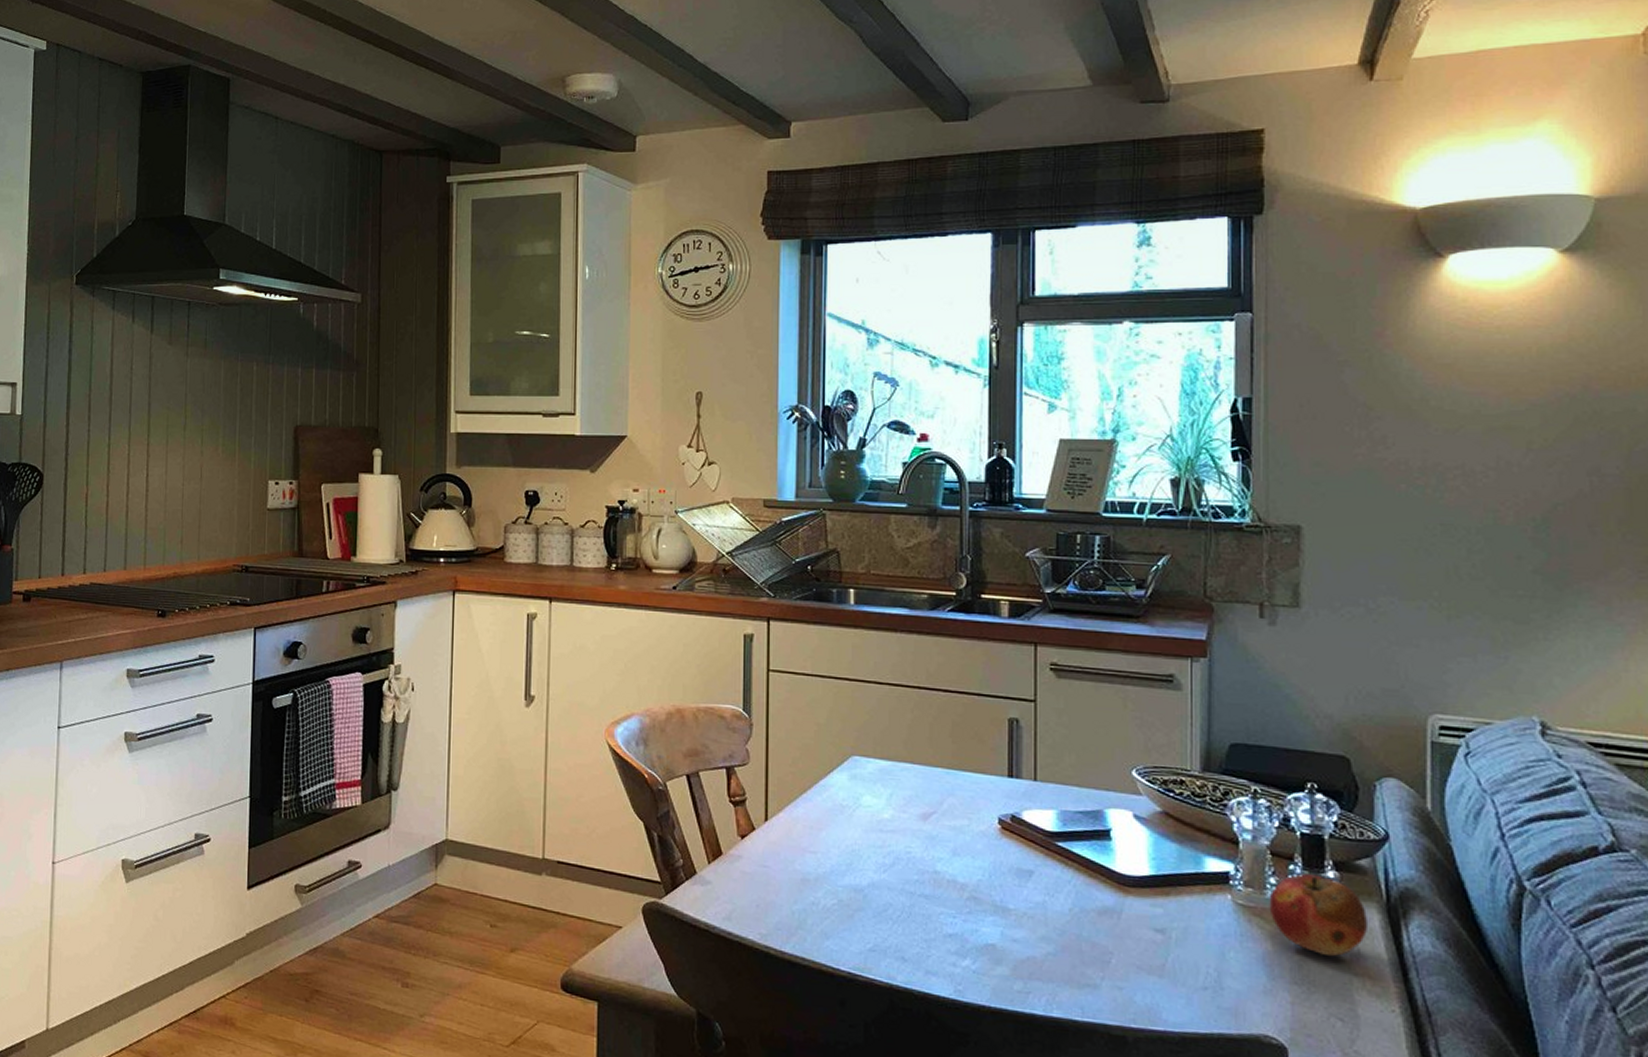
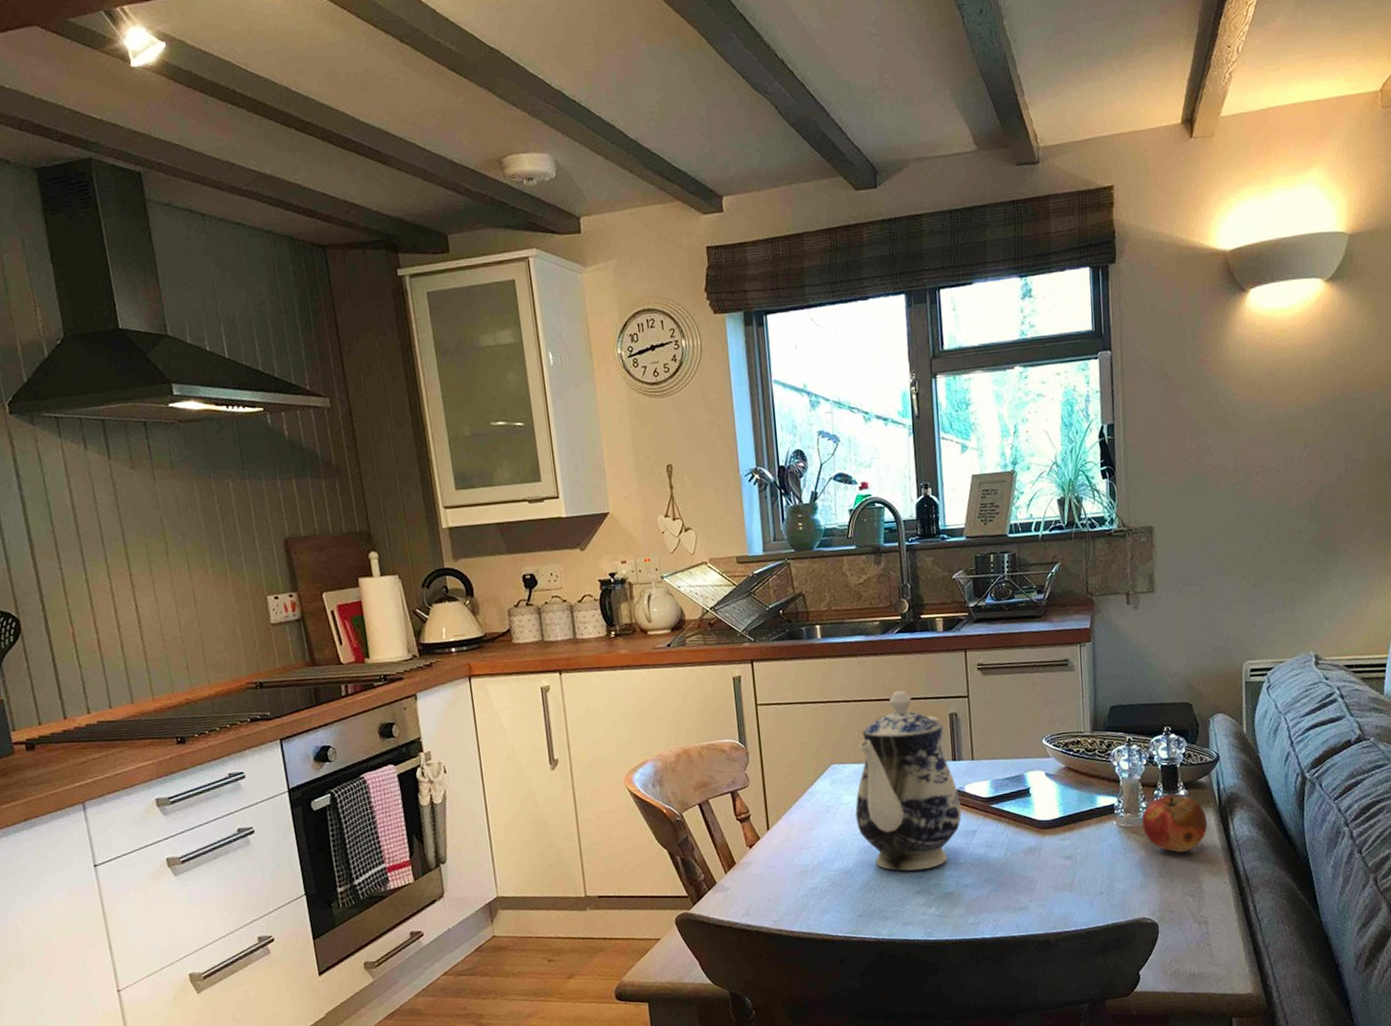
teapot: none [877,680,1016,908] -> present [855,690,962,871]

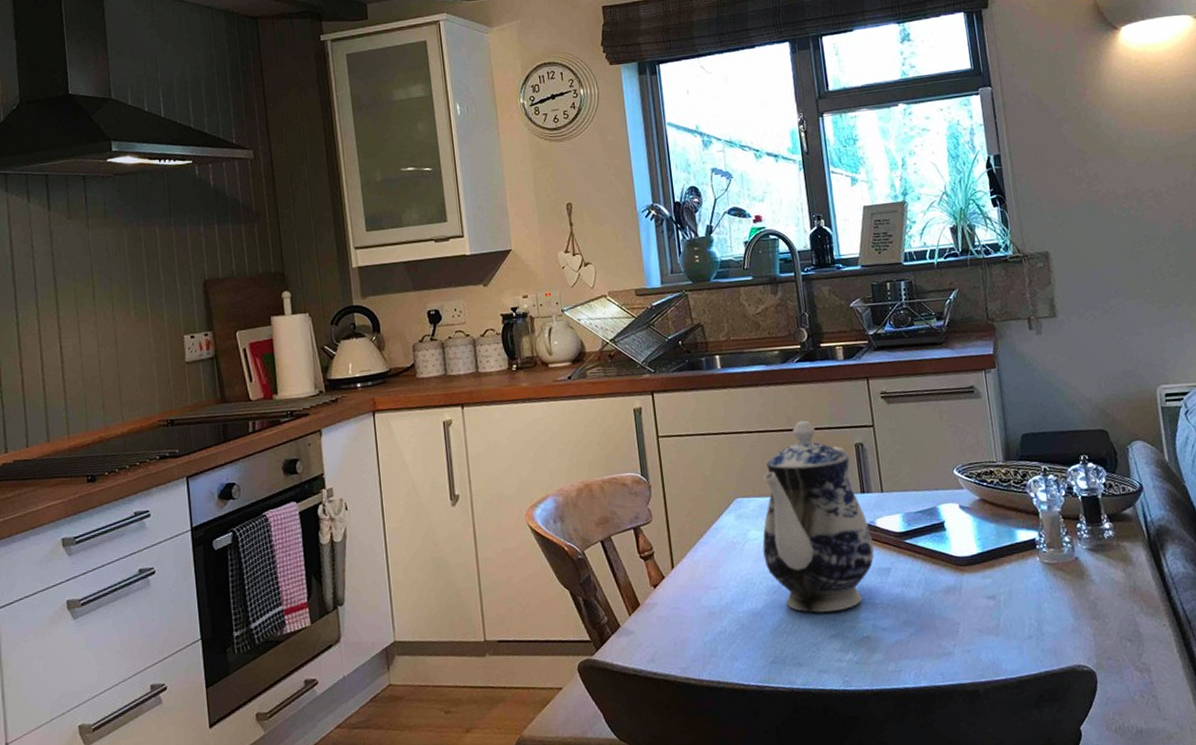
fruit: present [1142,795,1207,853] -> none [1066,528,1138,592]

